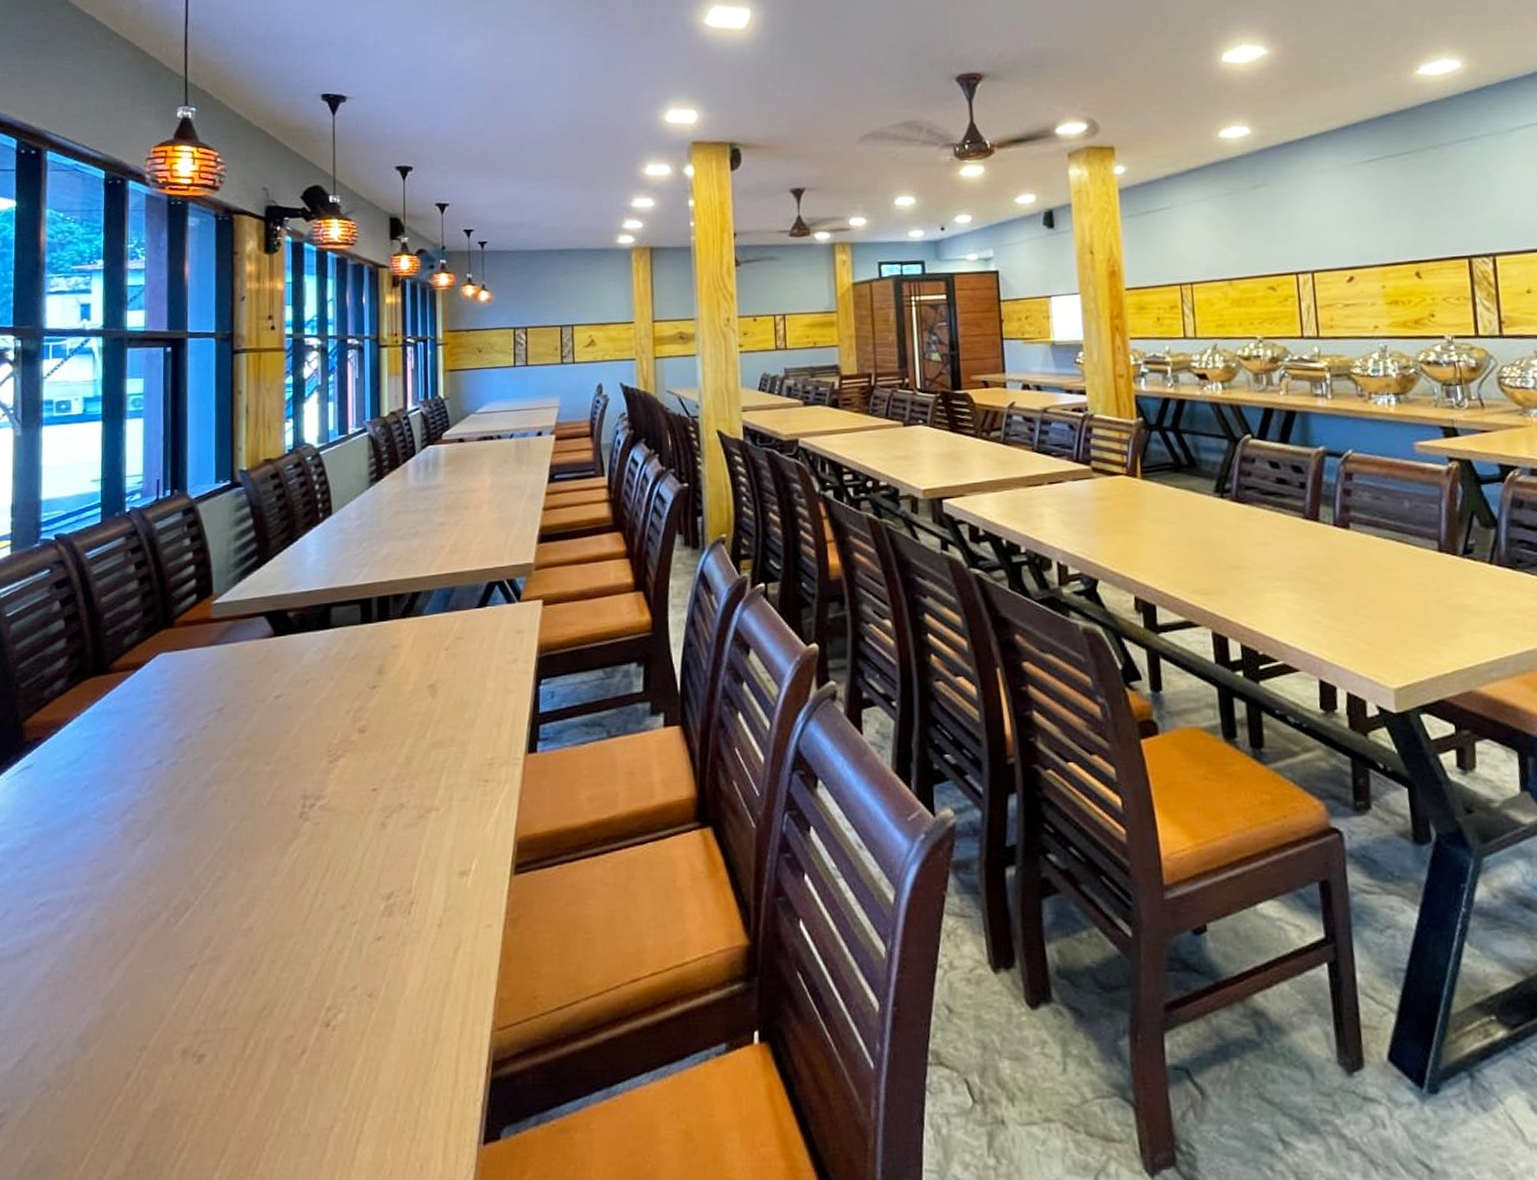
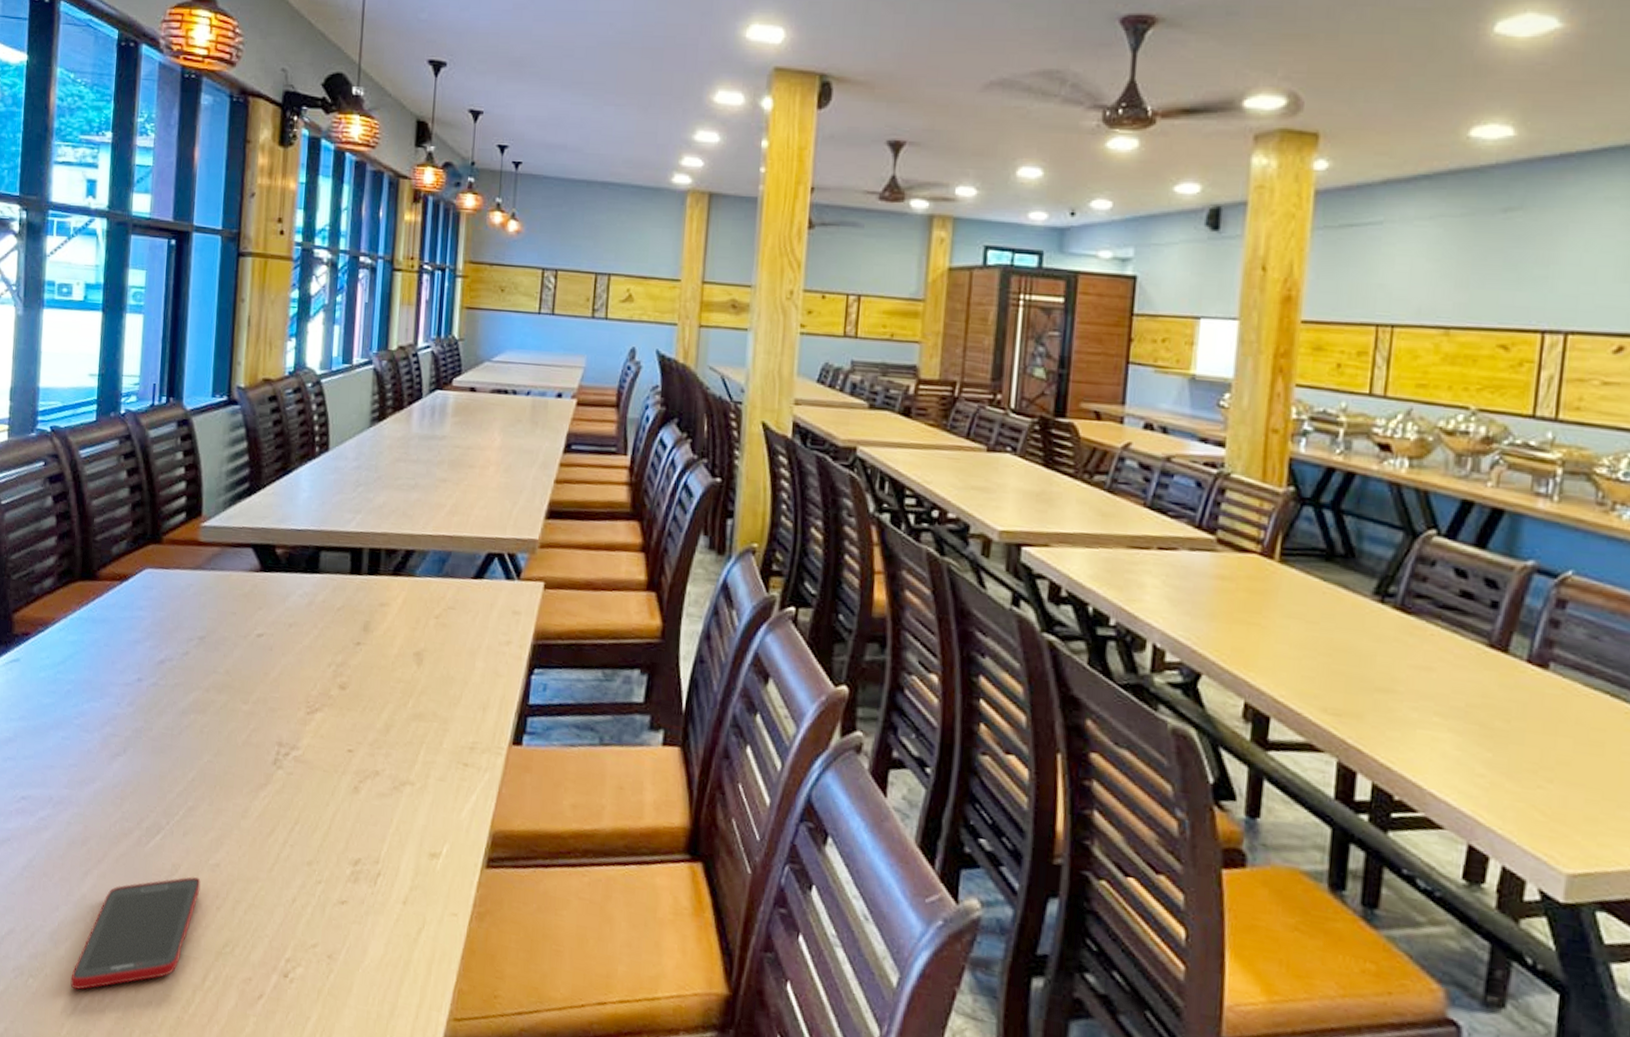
cell phone: none [102,945,234,1090] -> present [70,876,201,990]

